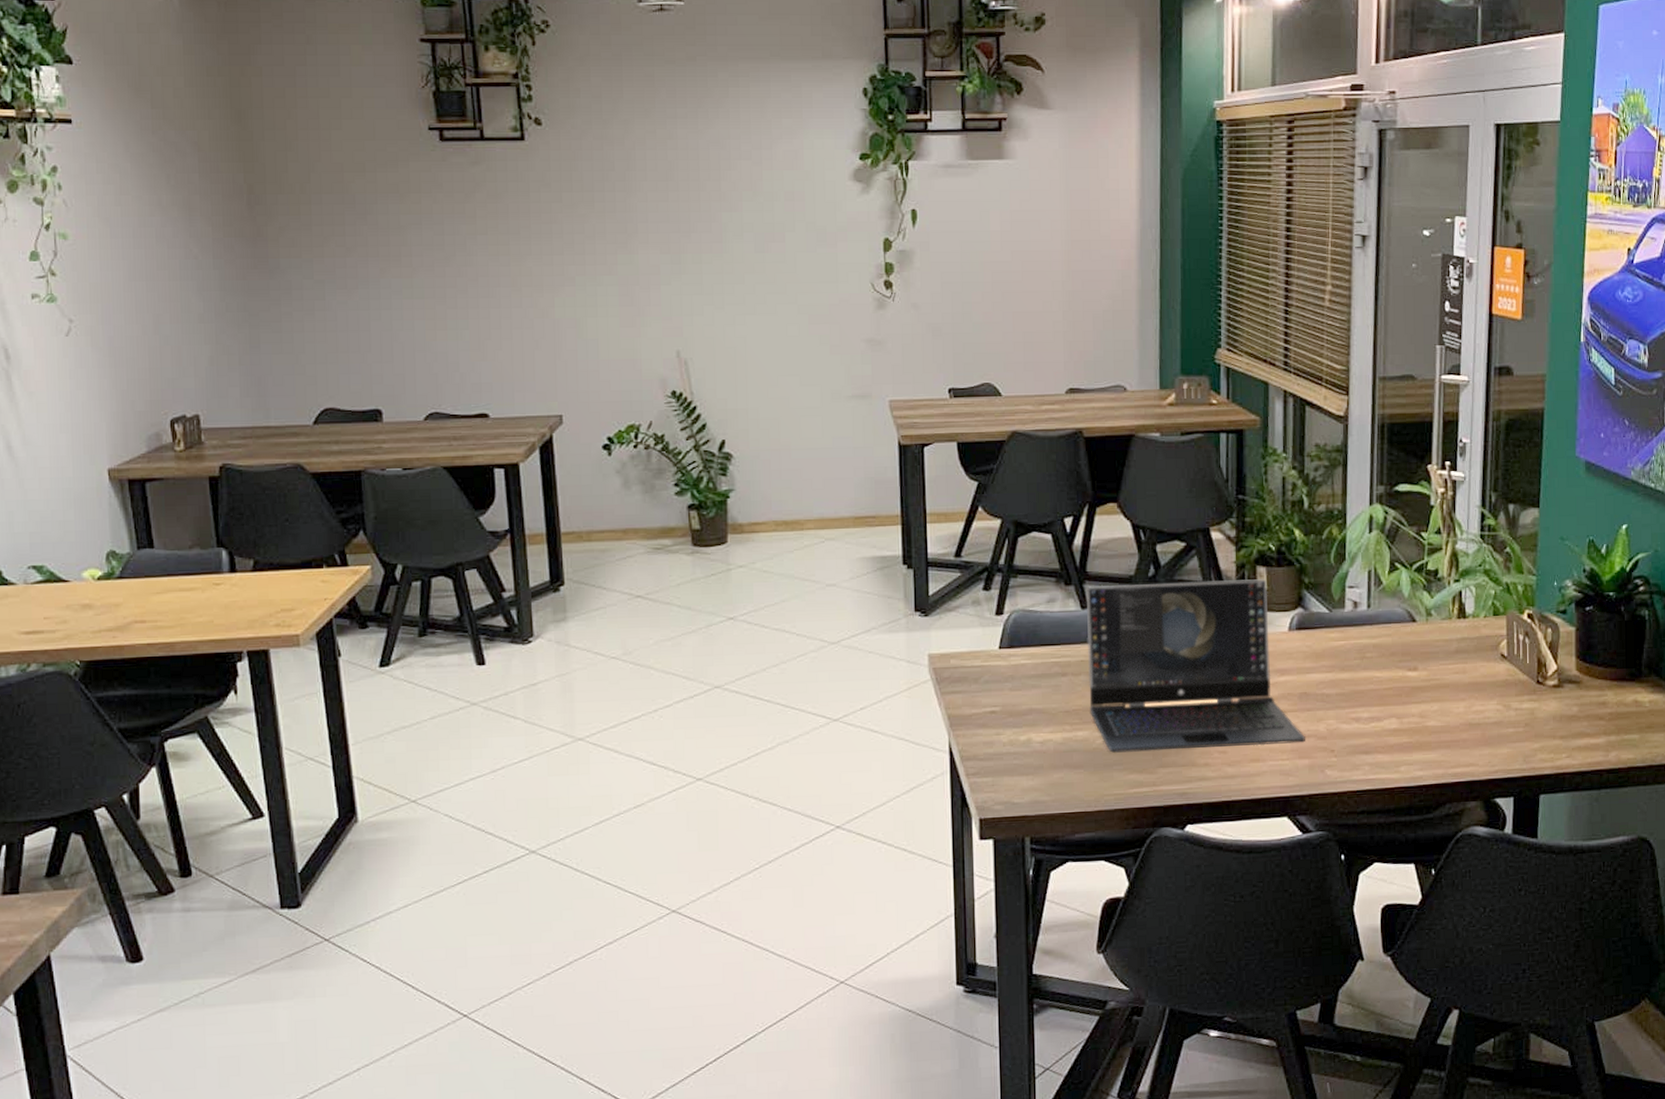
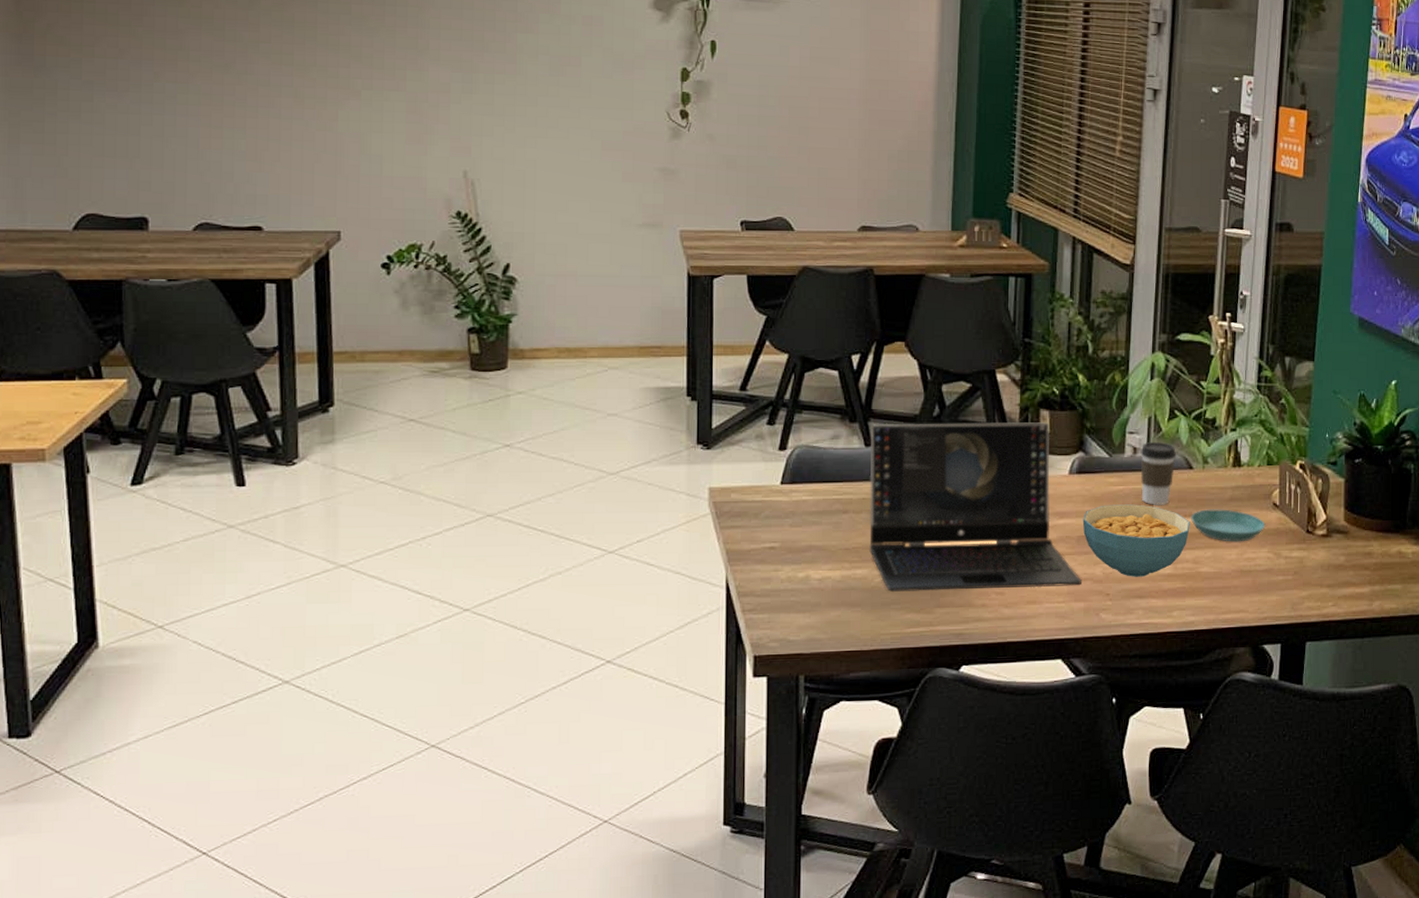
cereal bowl: none [1304,659,1415,733] -> present [1082,504,1190,577]
coffee cup: none [1361,596,1399,661] -> present [1140,442,1177,506]
saucer: none [1416,662,1494,695] -> present [1191,509,1266,542]

